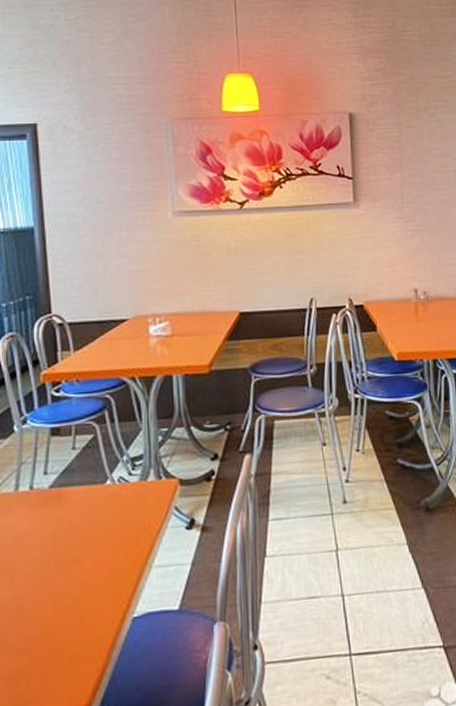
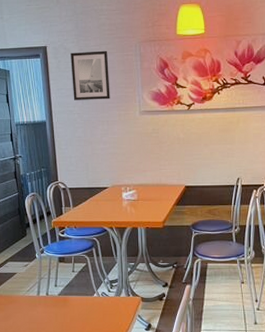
wall art: none [72,130,131,198] -> present [70,50,110,100]

